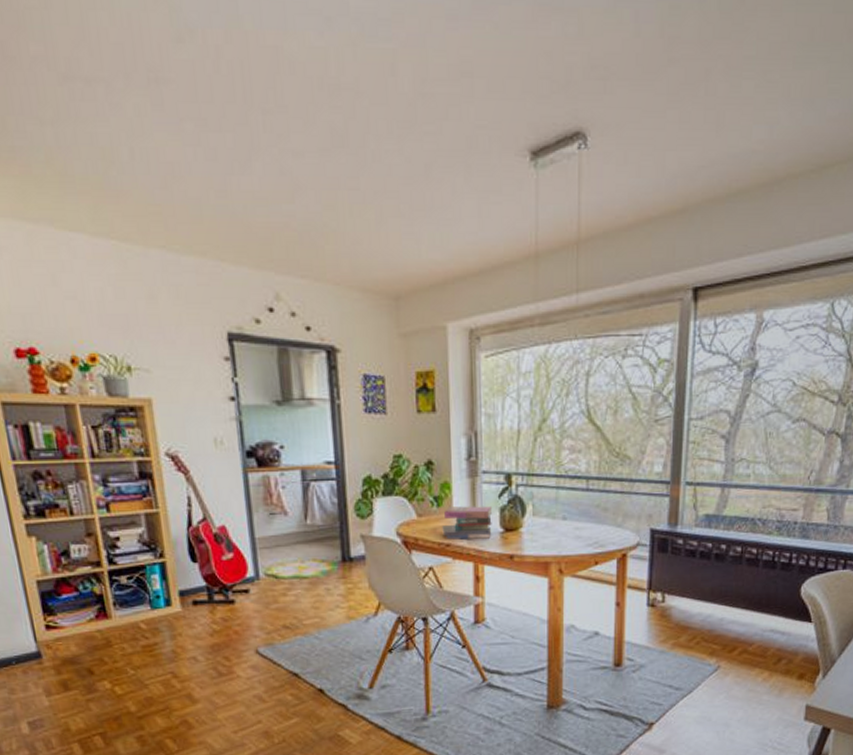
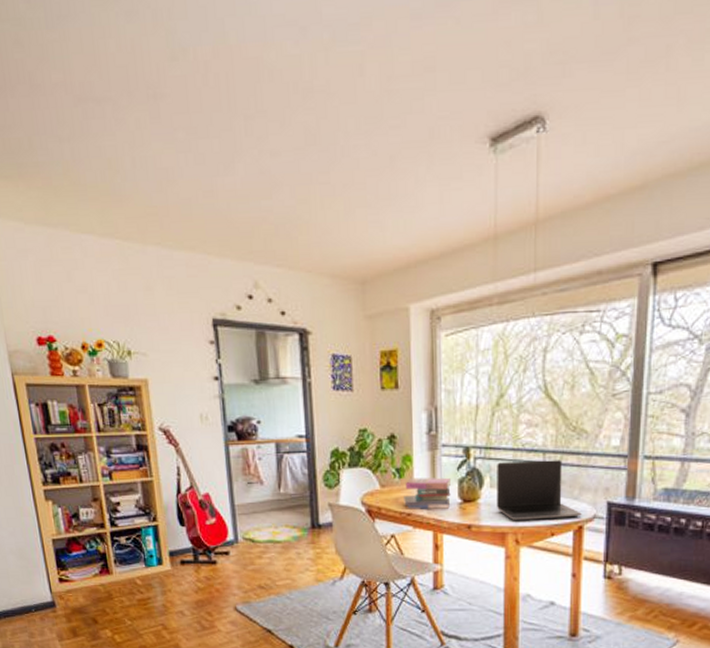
laptop computer: none [539,486,625,550] -> present [497,460,582,521]

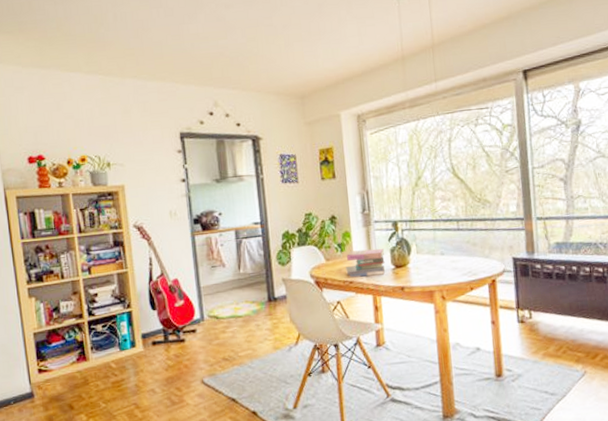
laptop computer: present [497,460,582,521] -> none [420,226,494,280]

